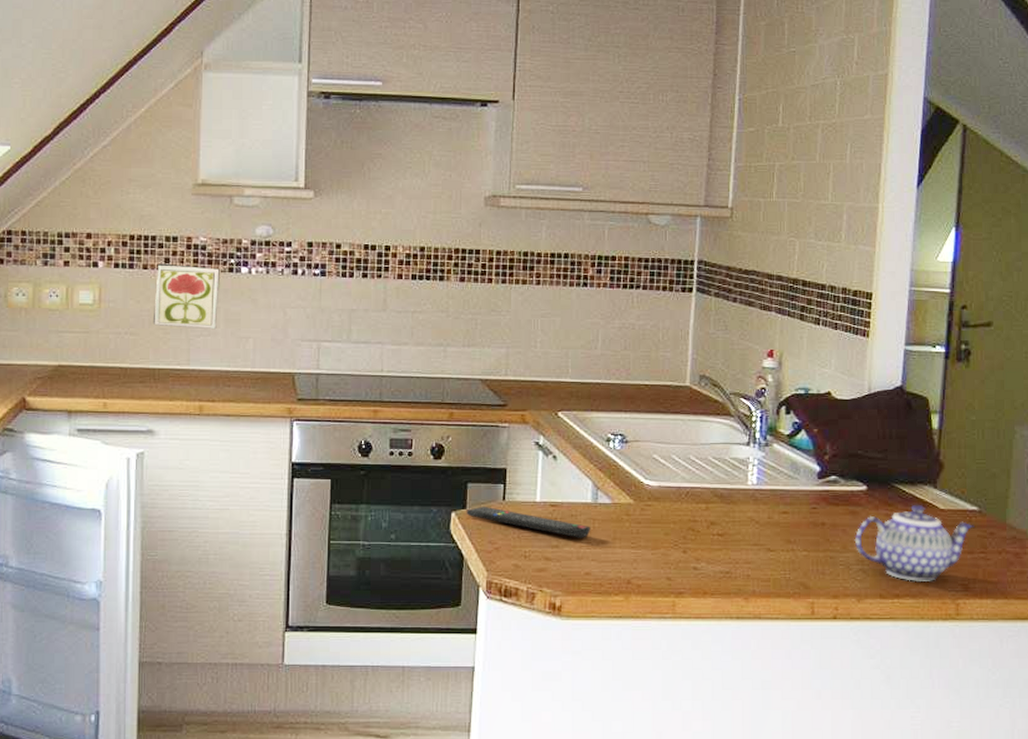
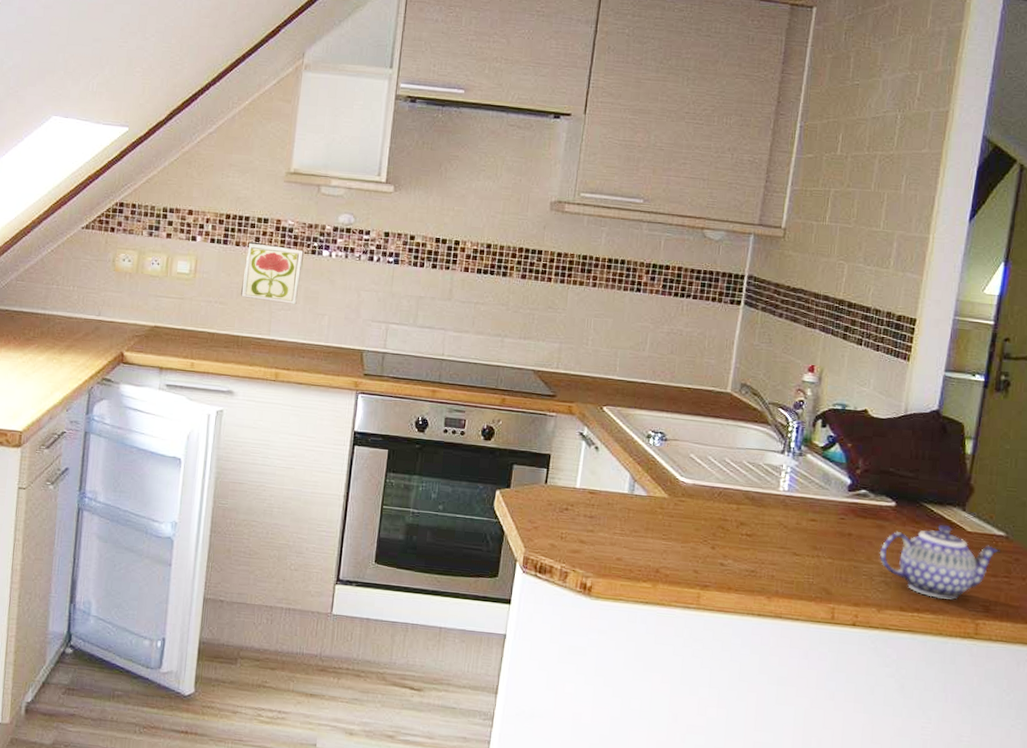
remote control: present [466,506,591,538] -> none [510,487,626,526]

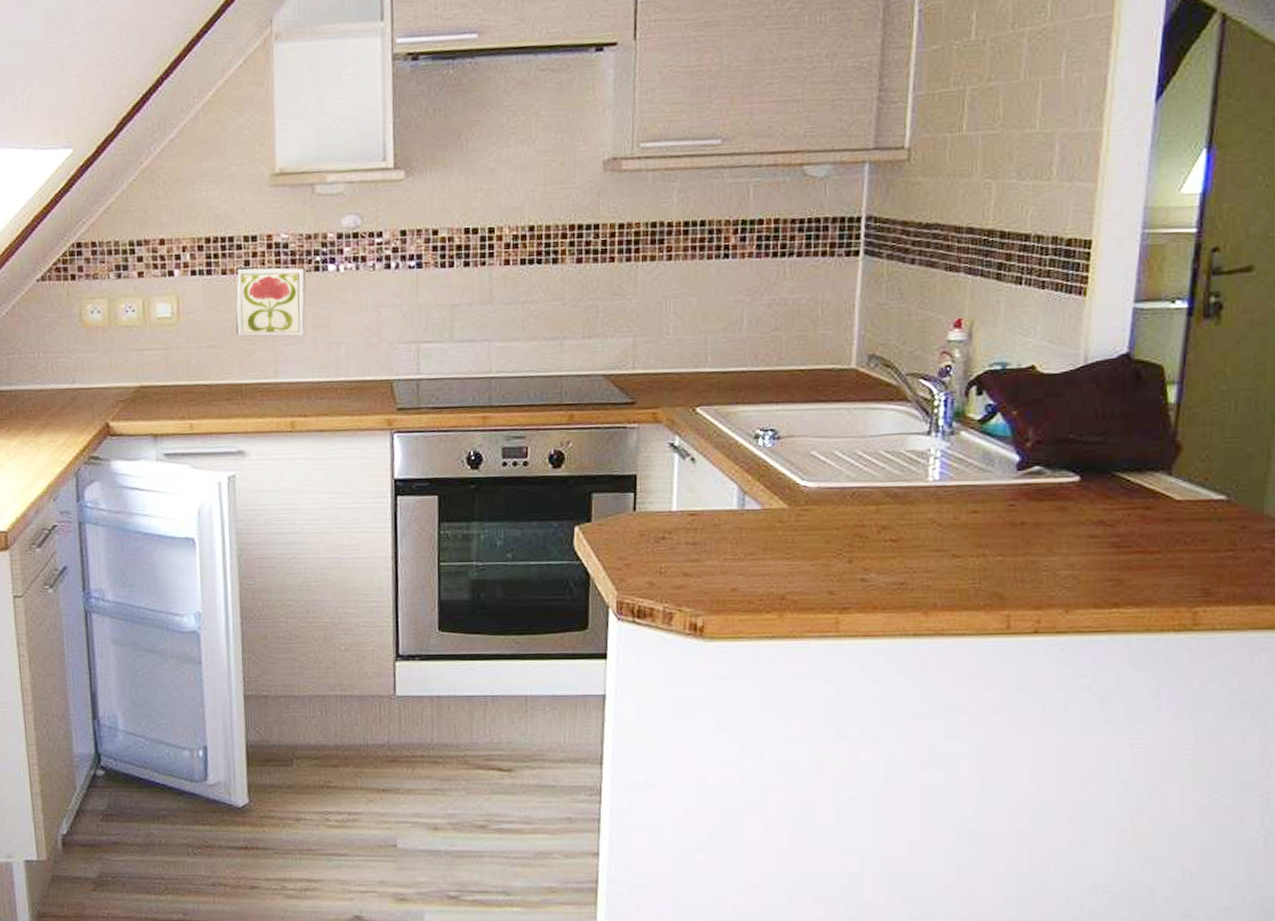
teapot: present [879,524,1000,600] -> none [1062,495,1221,587]

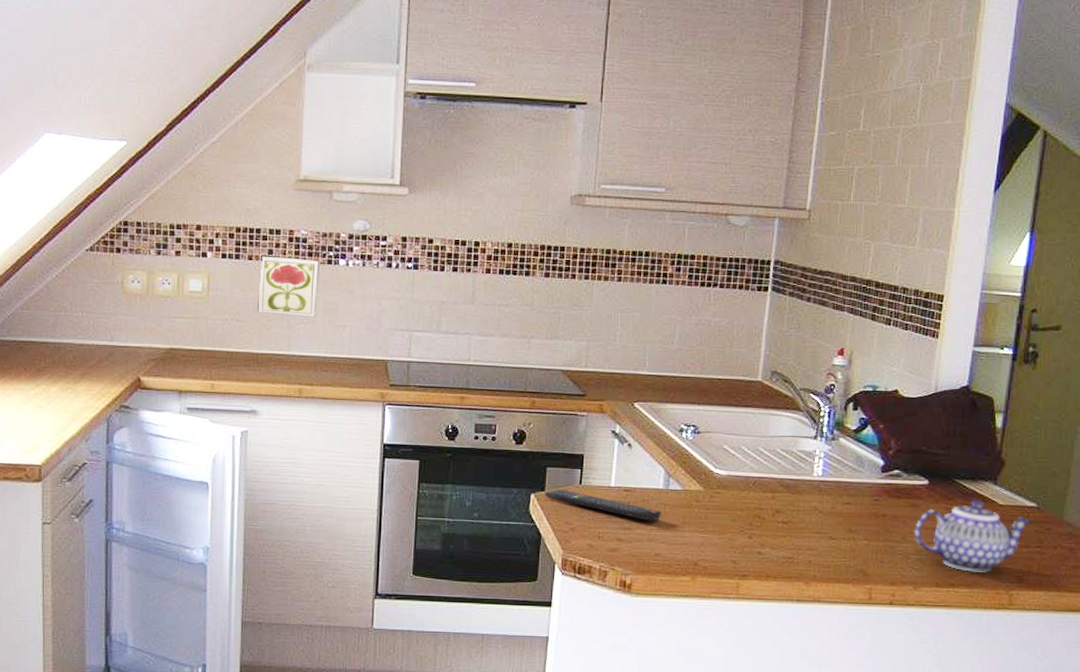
remote control: none [591,518,738,550] -> present [545,489,662,522]
teapot: none [1062,495,1221,587] -> present [914,499,1032,572]

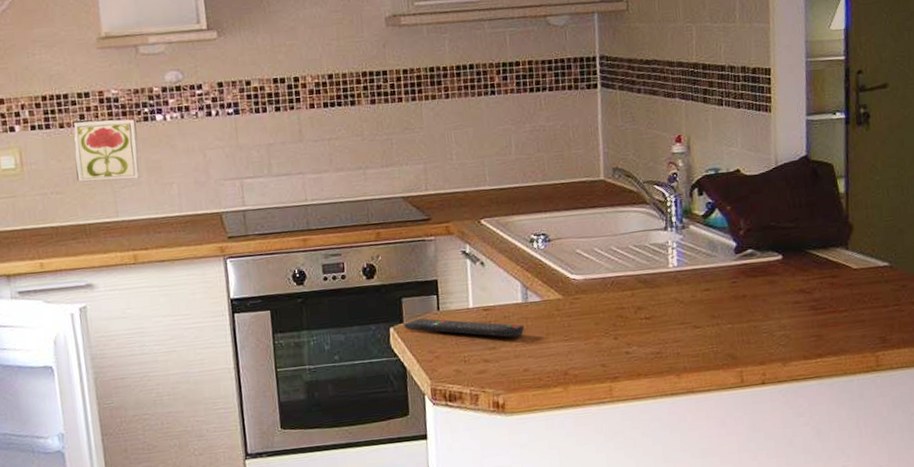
teapot: present [914,499,1032,572] -> none [775,266,887,340]

